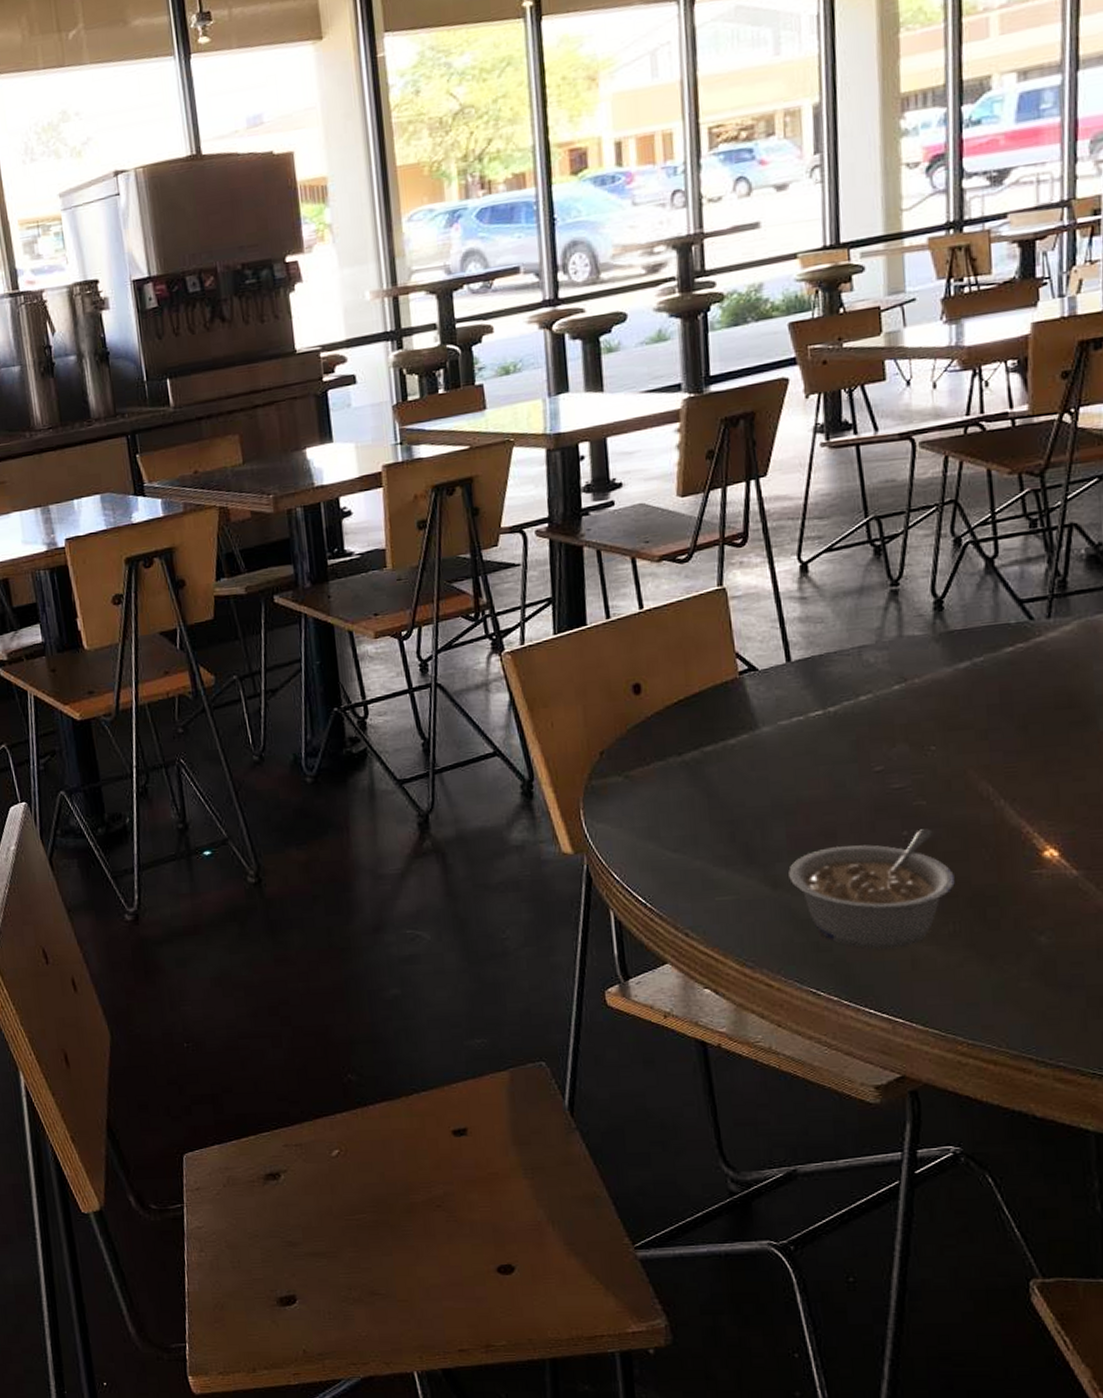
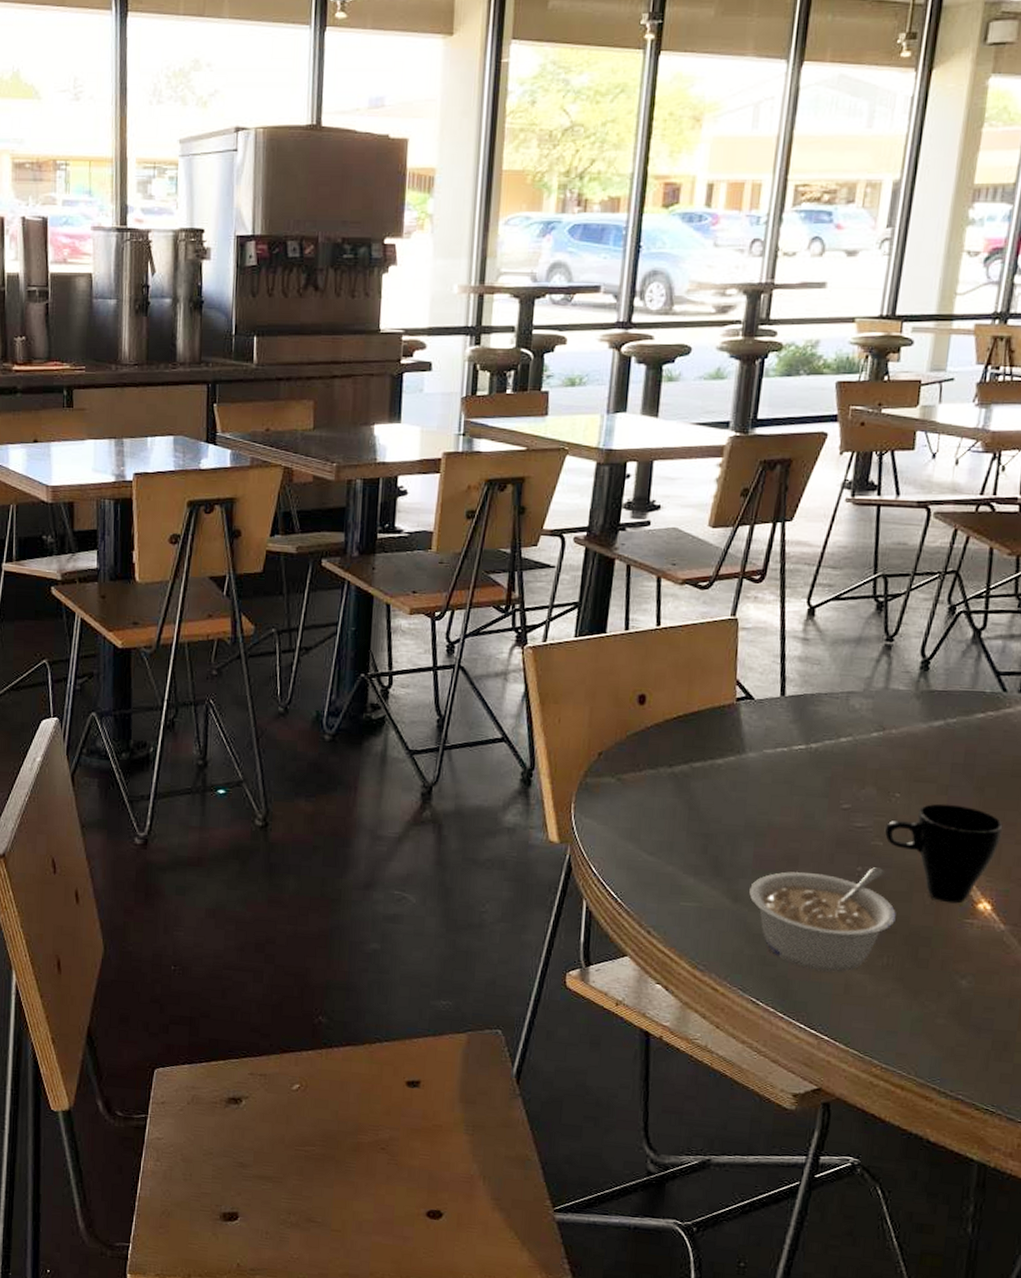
cup: none [925,748,1057,856] -> present [884,803,1003,904]

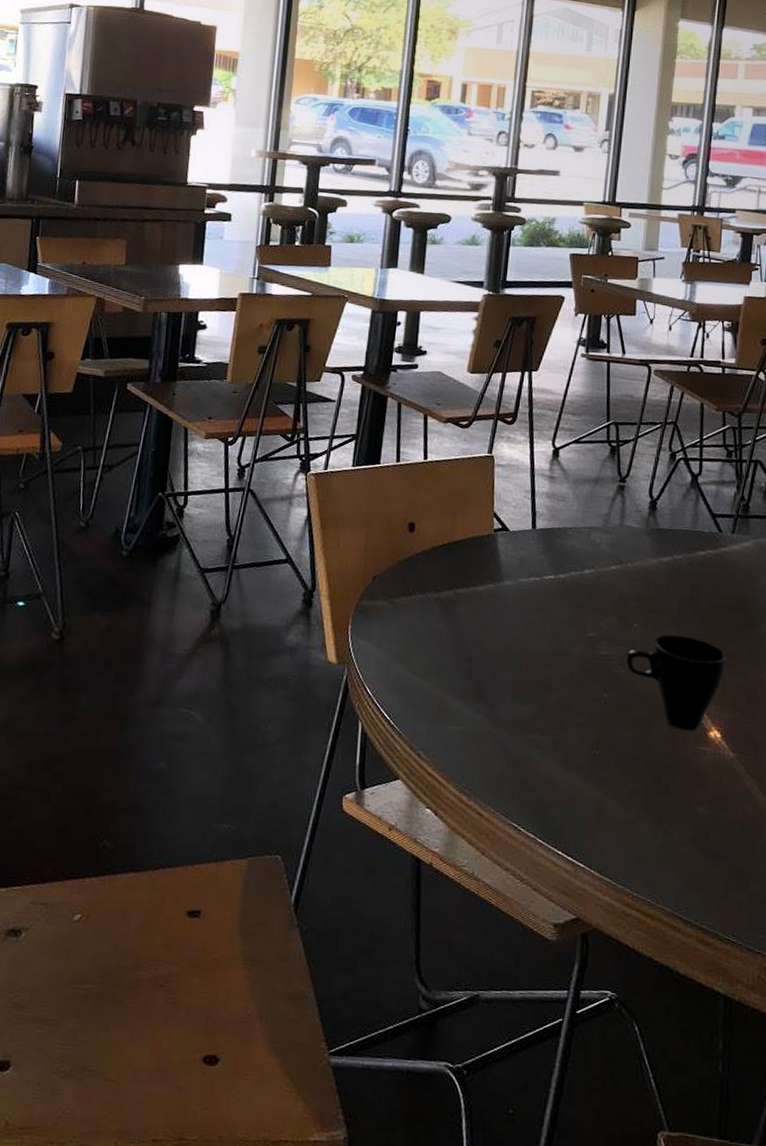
legume: present [749,867,896,973] -> none [509,694,639,799]

